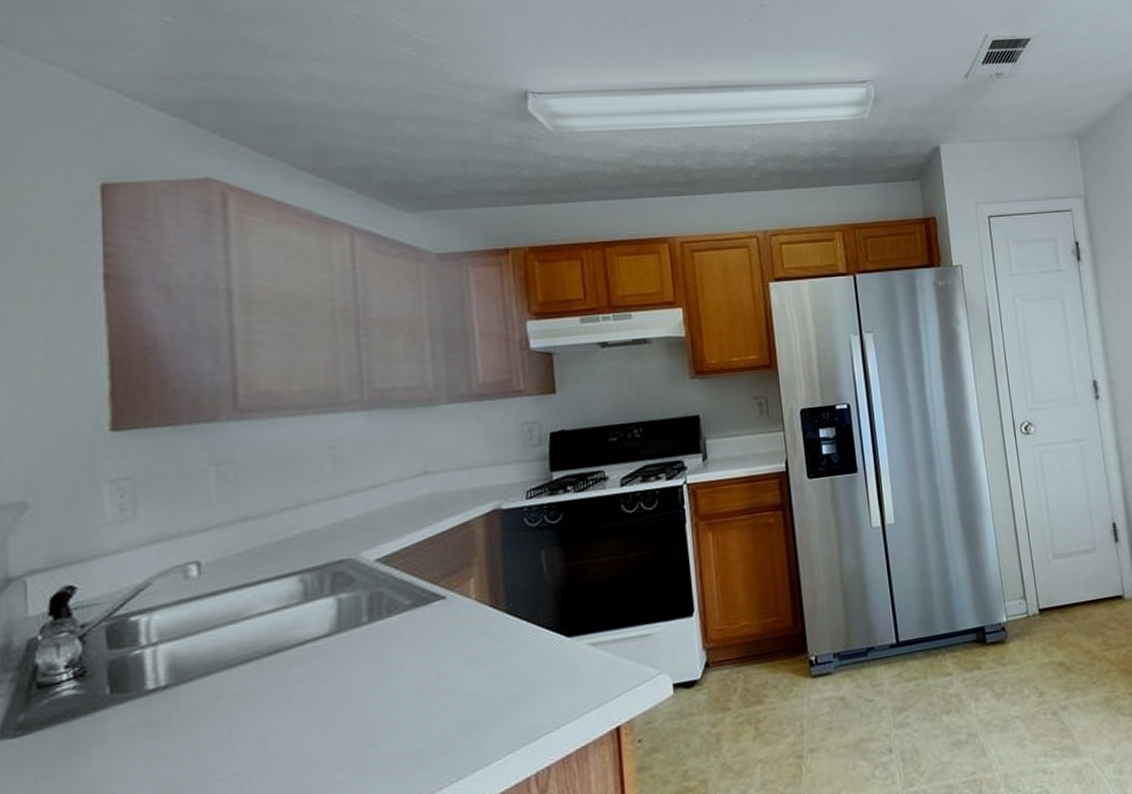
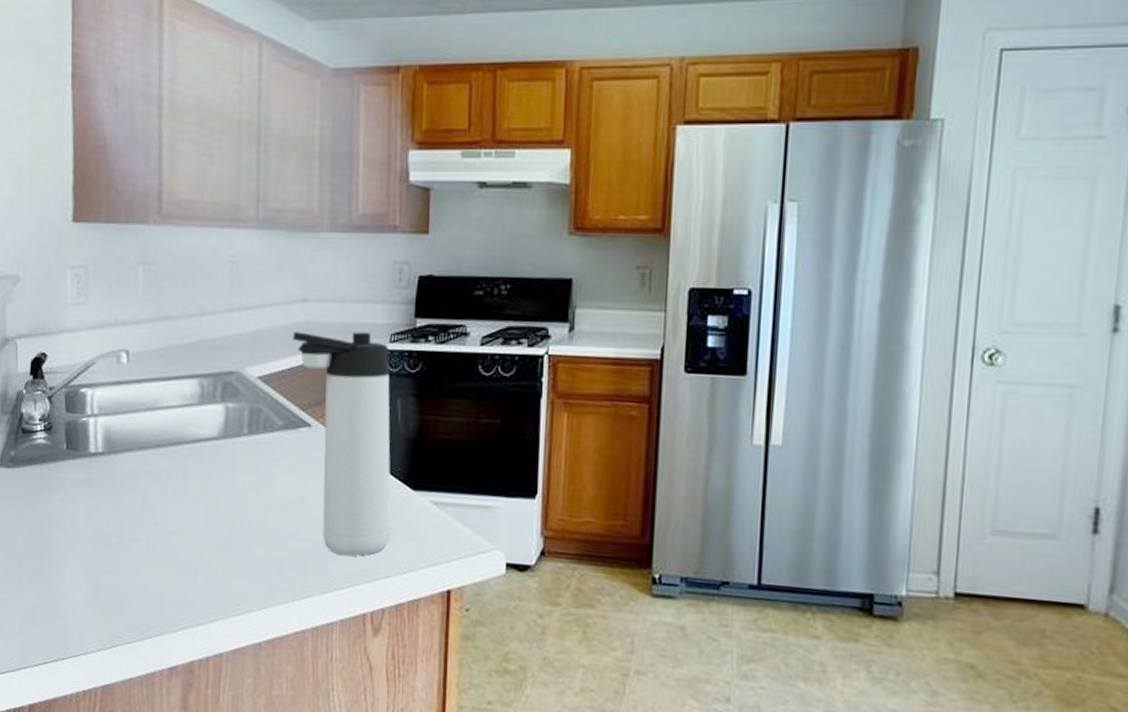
thermos bottle: none [415,493,549,724] -> present [292,332,391,556]

